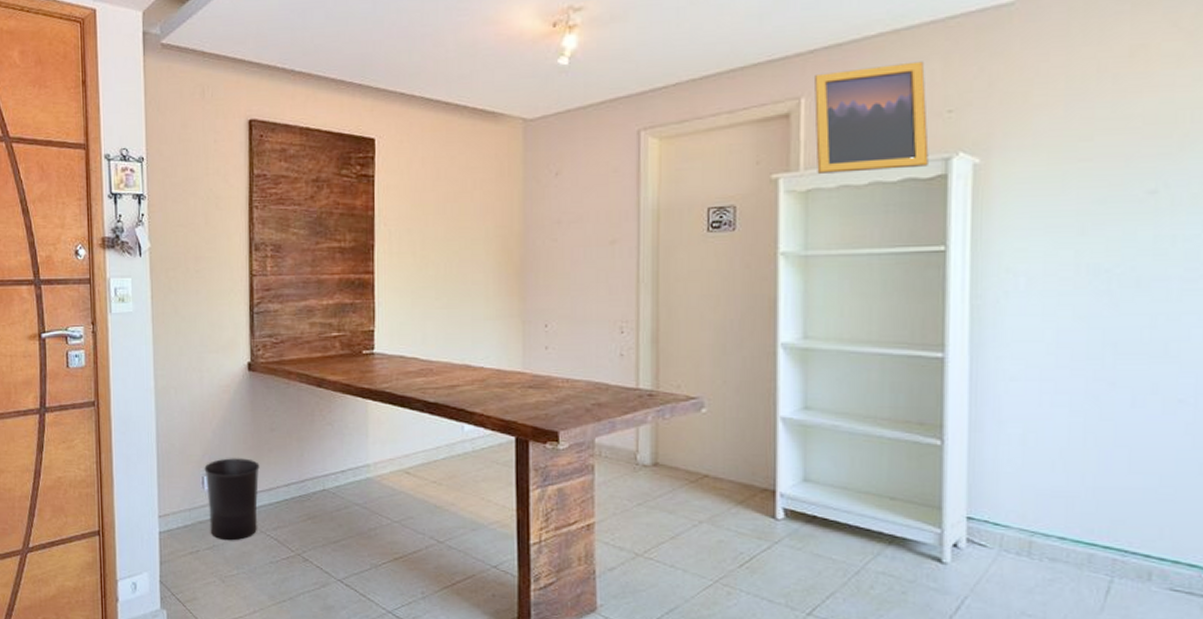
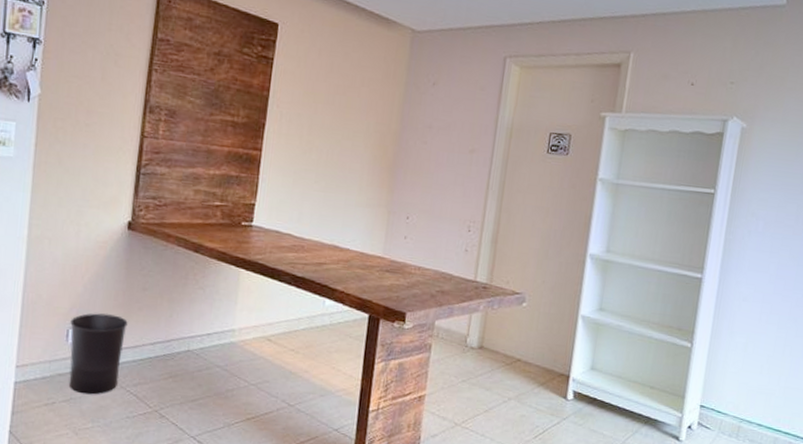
picture frame: present [814,61,929,174] -> none [634,35,720,124]

